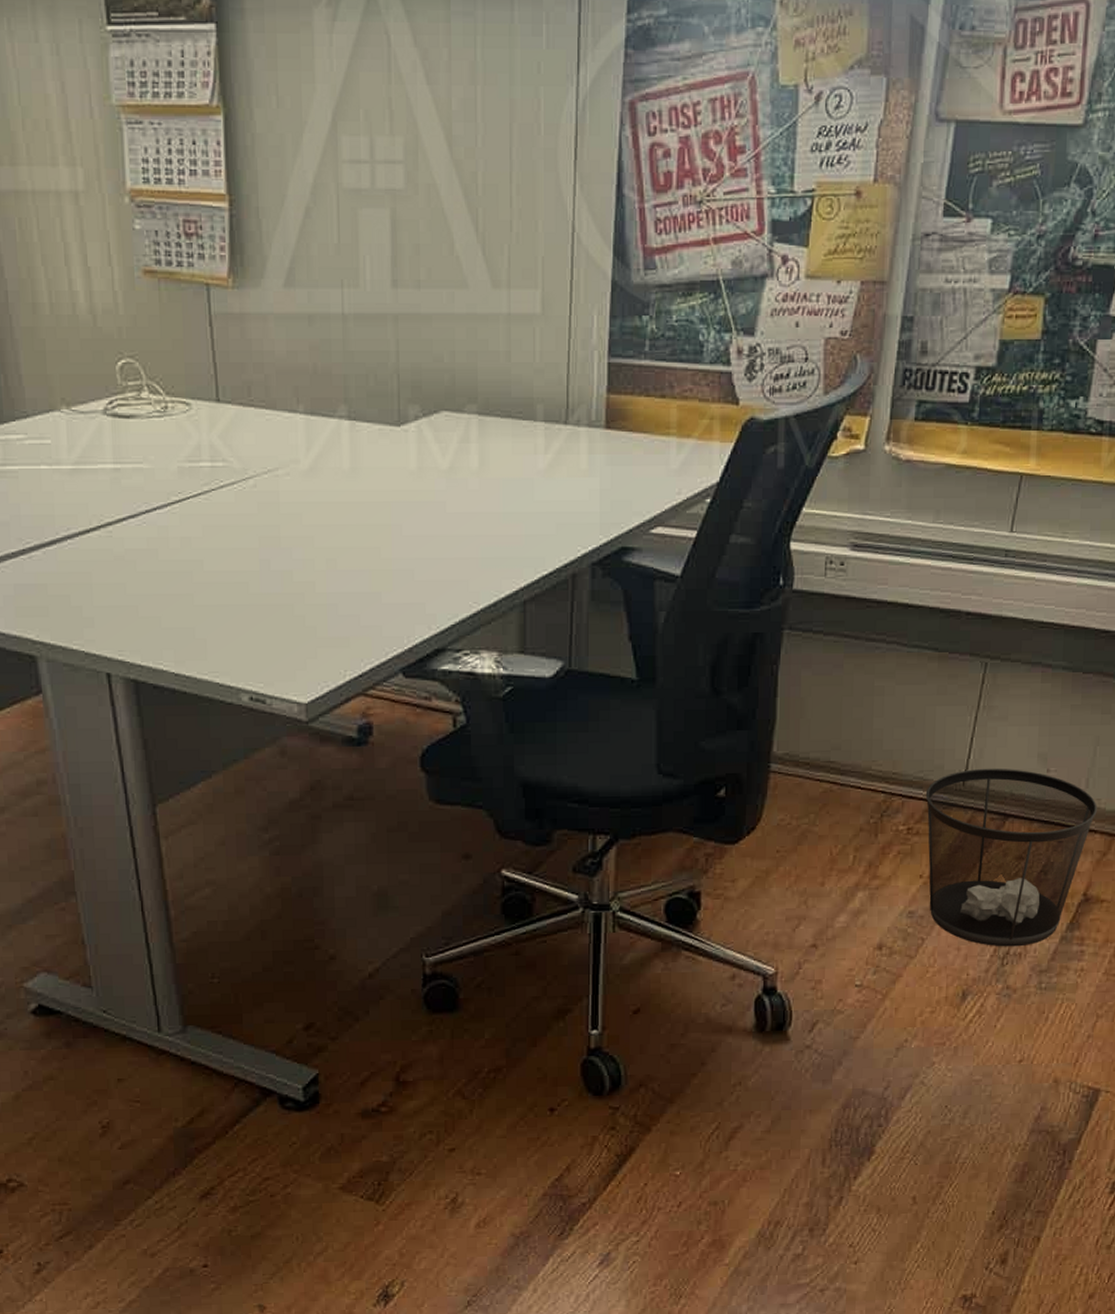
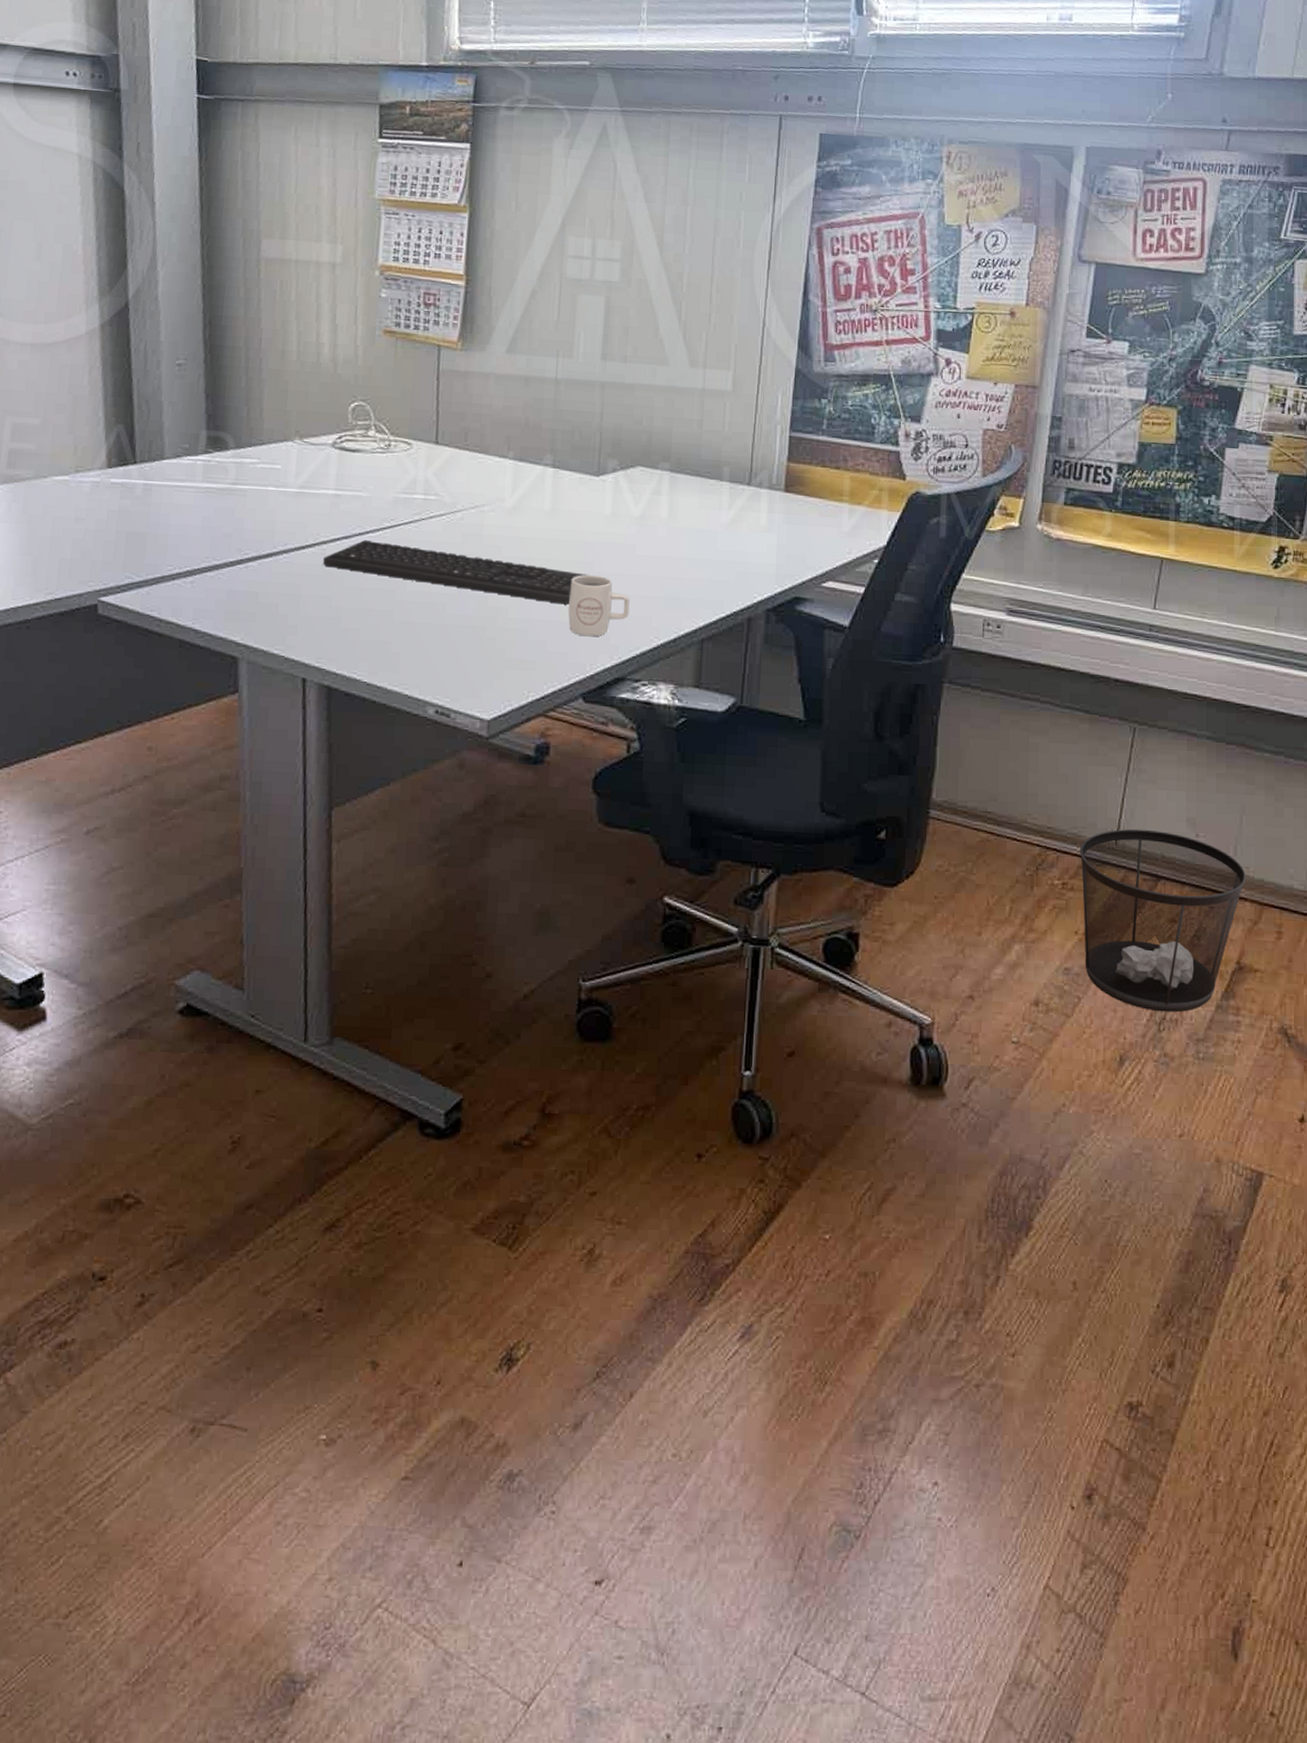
computer keyboard: none [111,517,398,574] -> present [323,539,589,605]
mug: none [378,538,444,607] -> present [568,574,630,637]

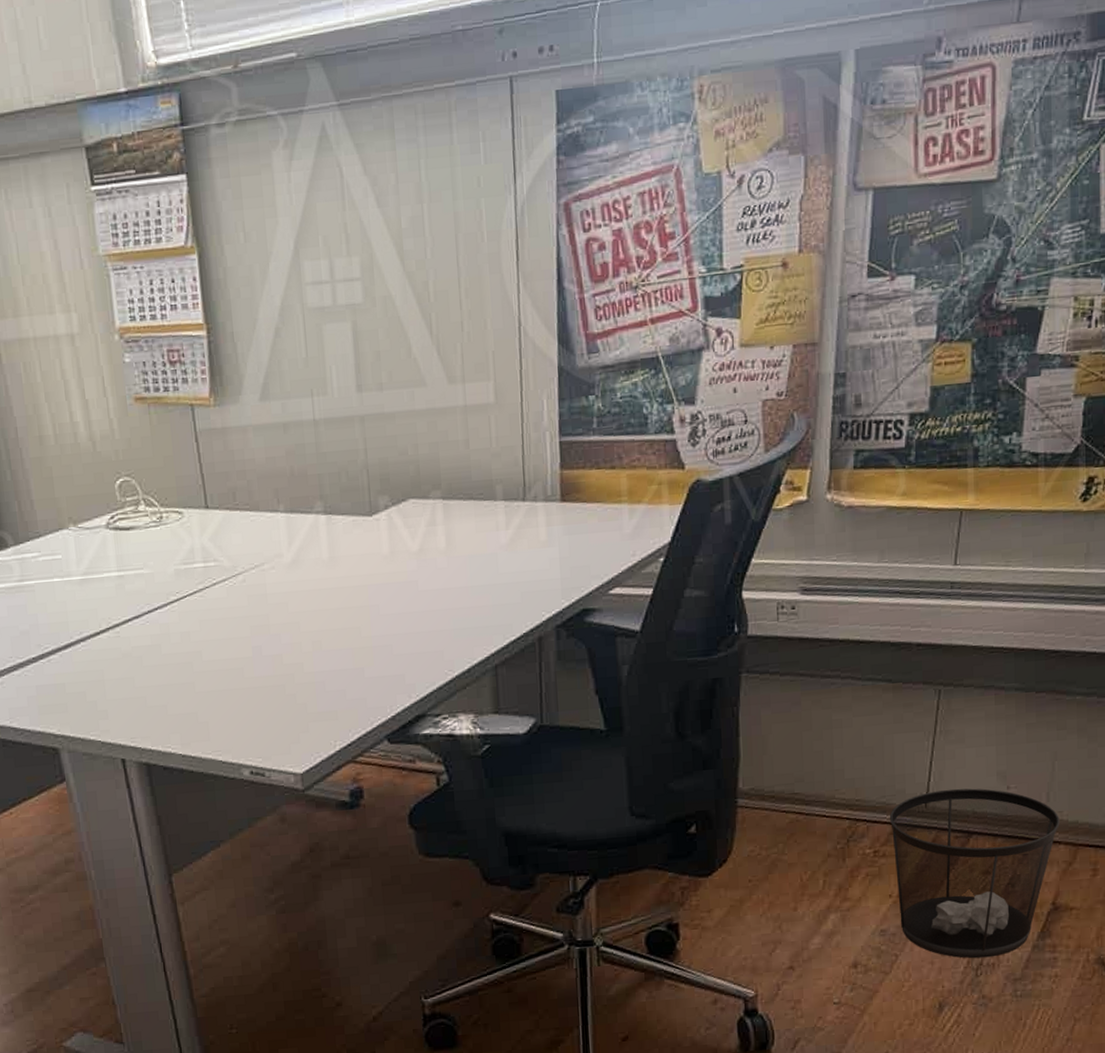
computer keyboard: present [323,539,589,605] -> none [119,616,377,652]
mug: present [568,574,630,637] -> none [359,617,421,680]

